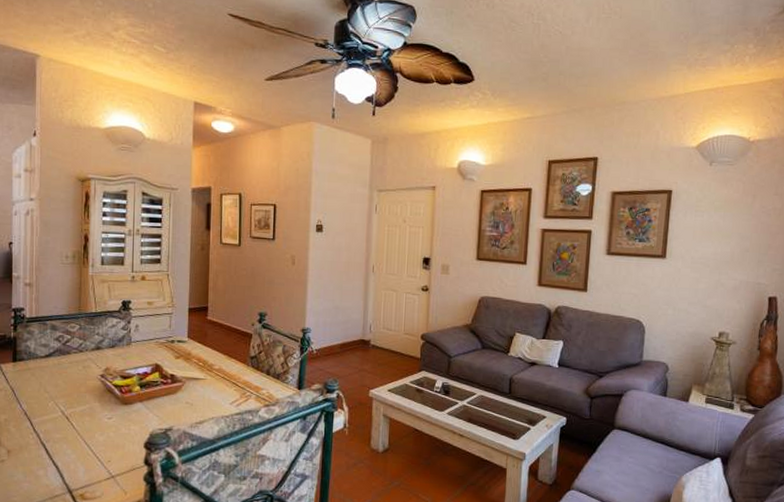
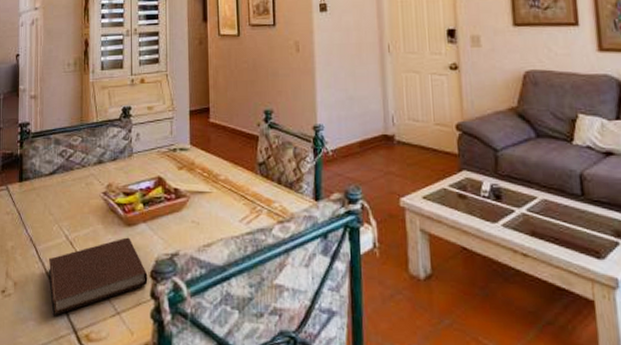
notebook: none [44,414,142,479] -> present [49,237,148,316]

